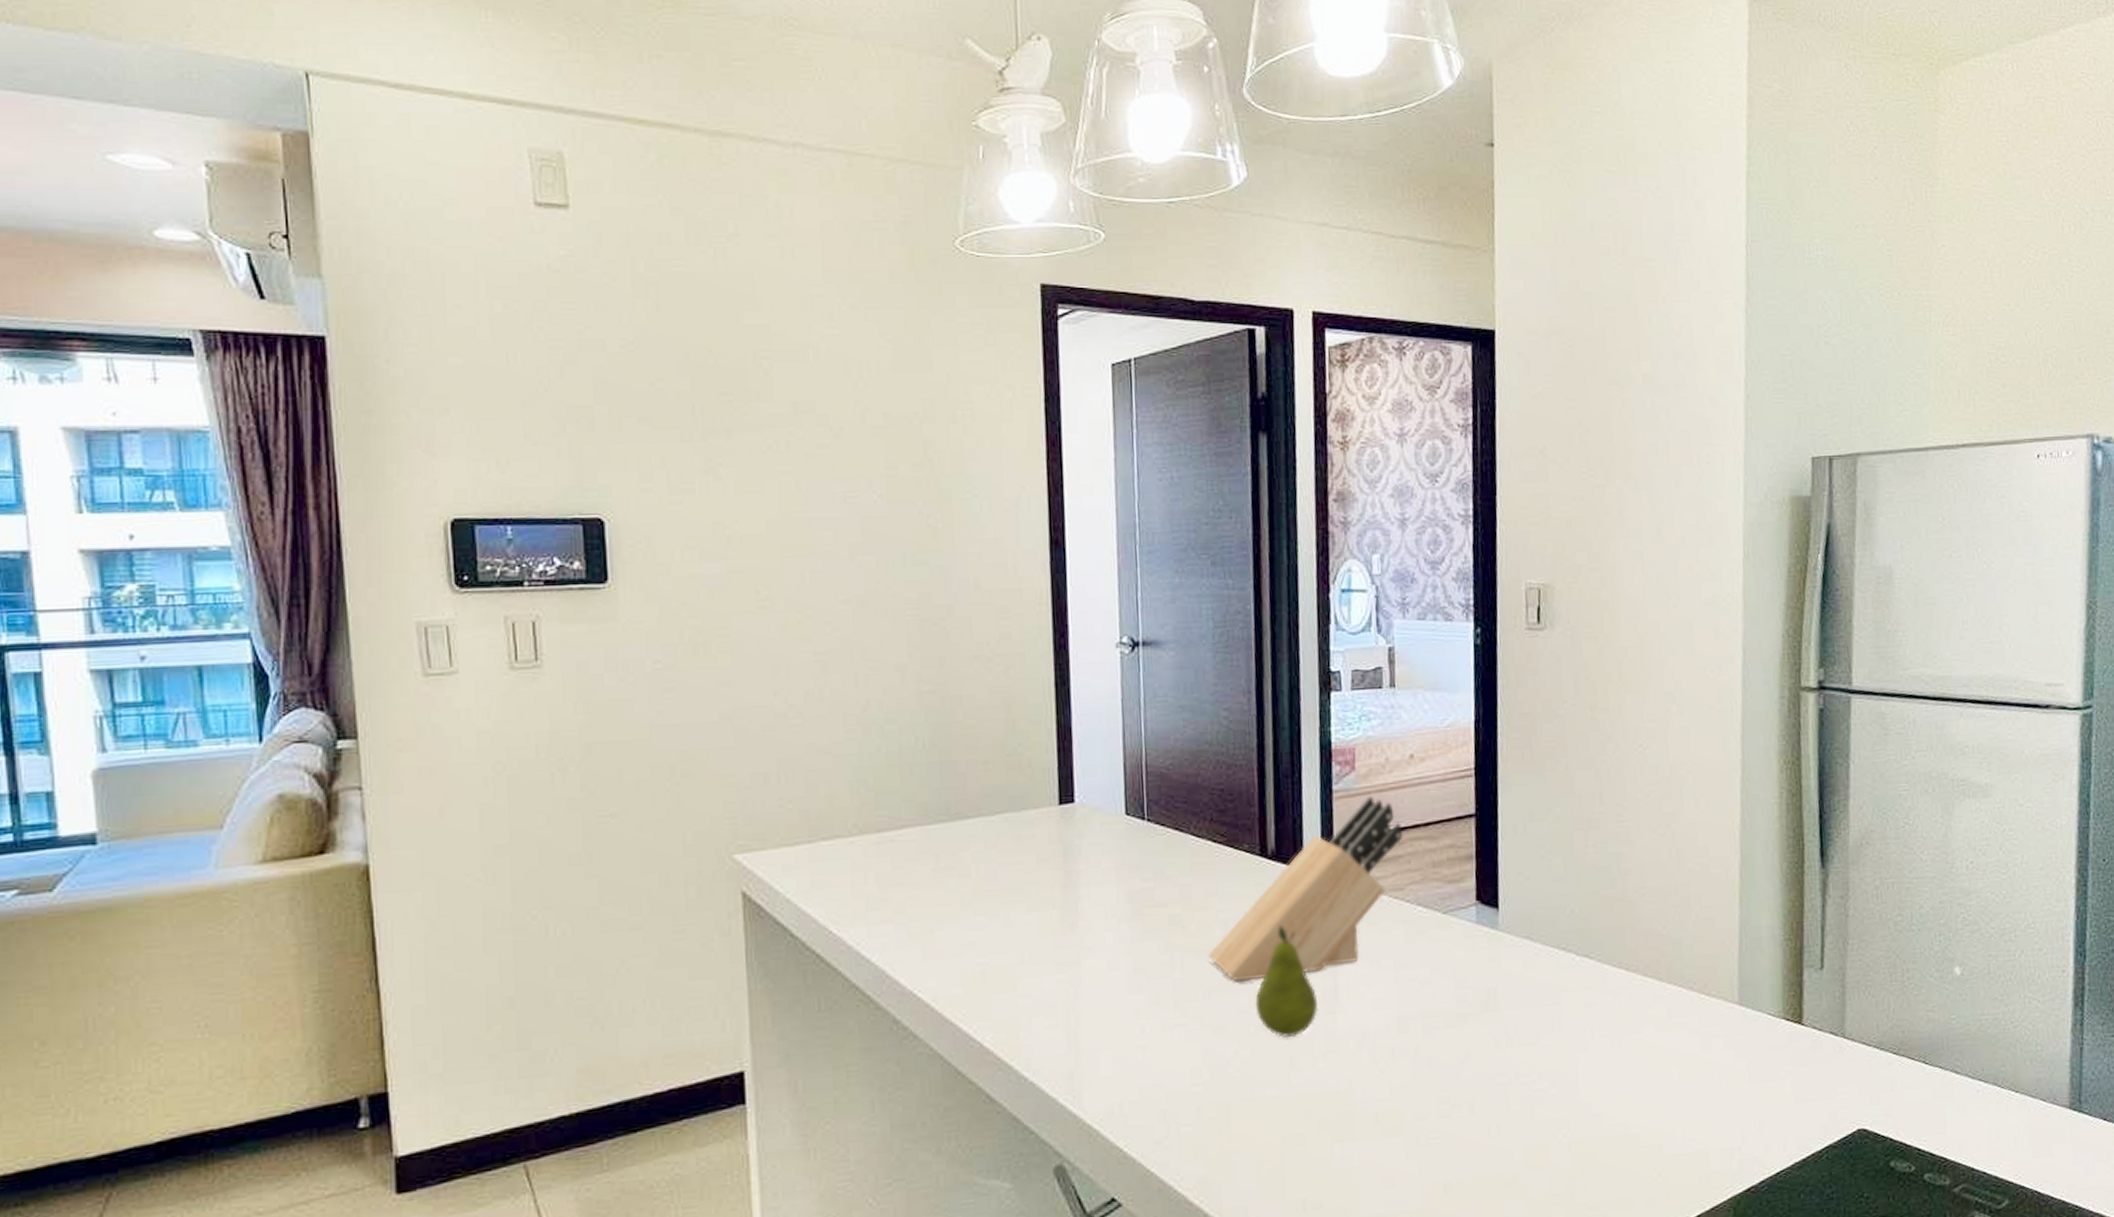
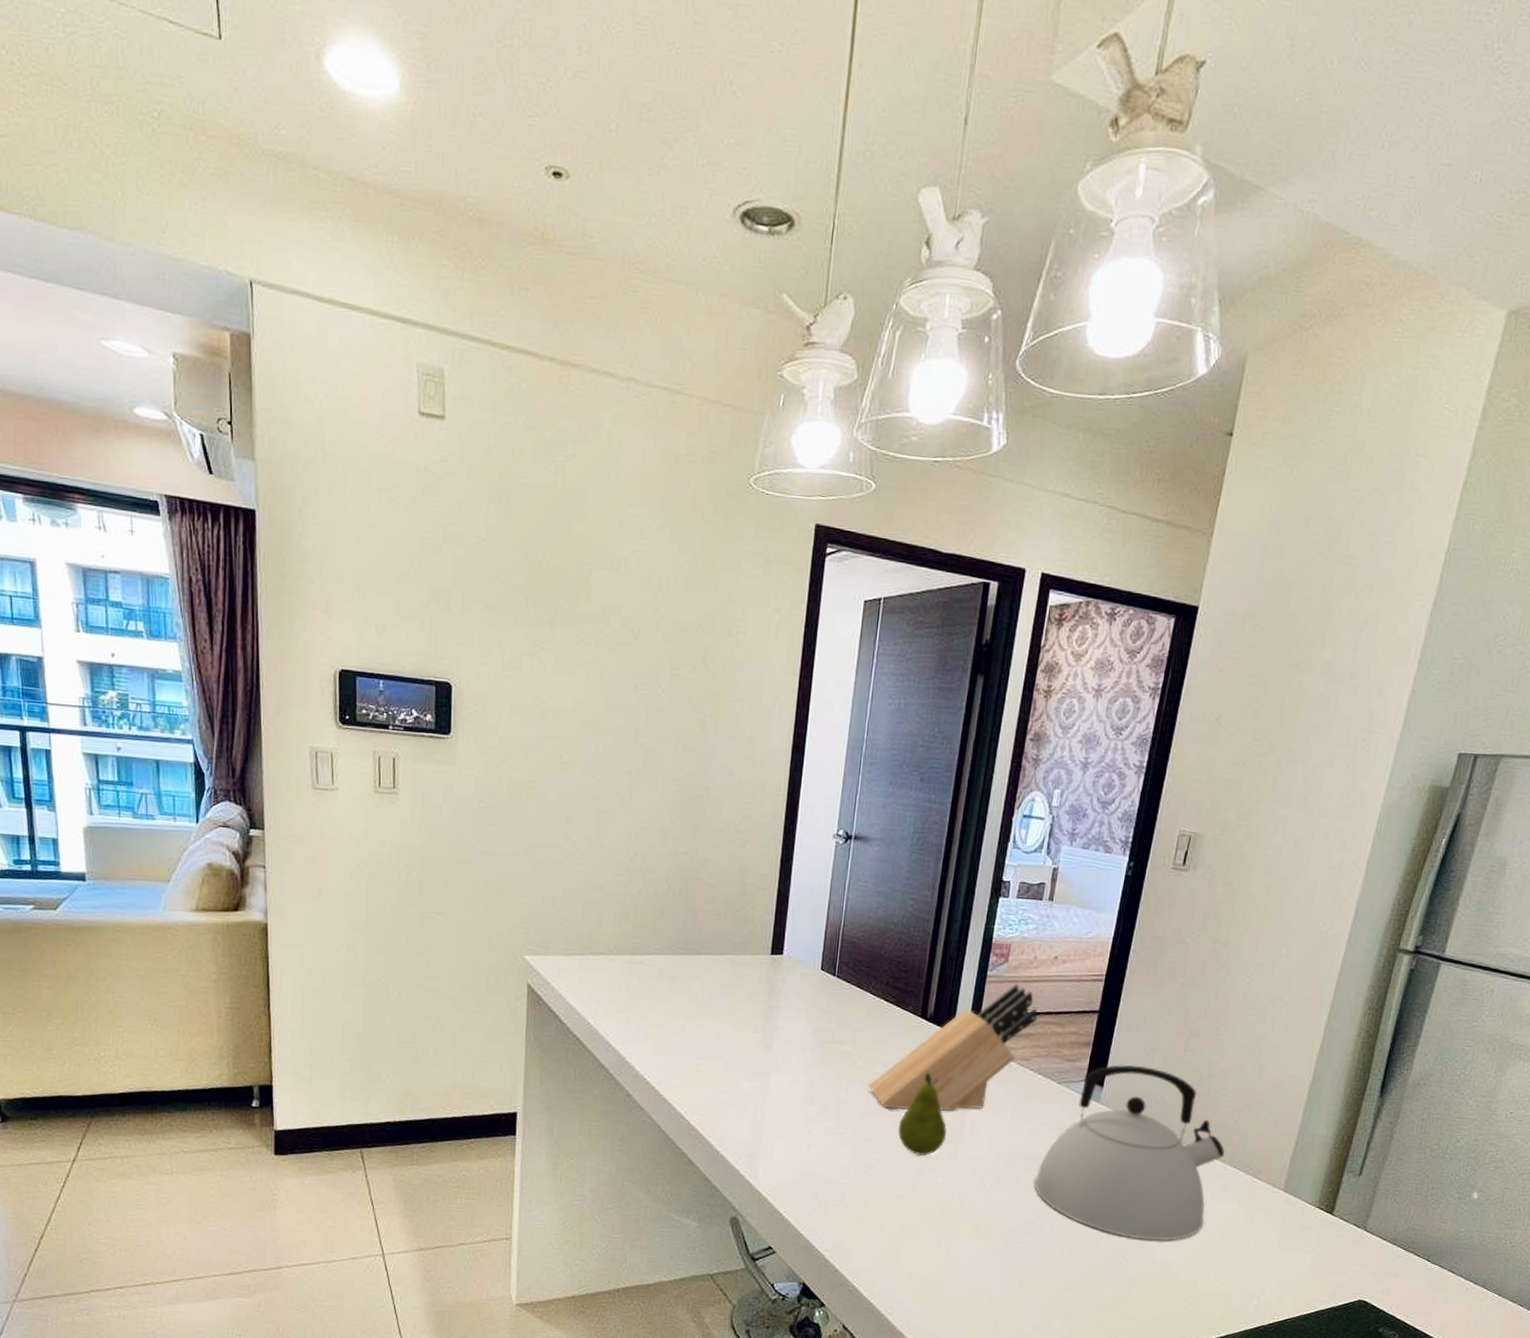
kettle: none [1438,874,1659,1100] -> present [1033,1065,1225,1241]

